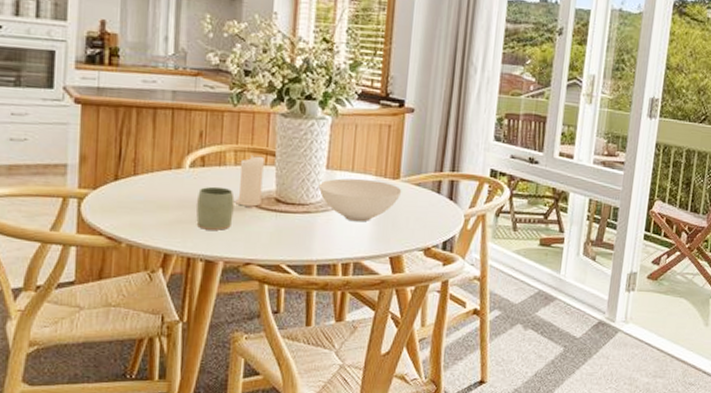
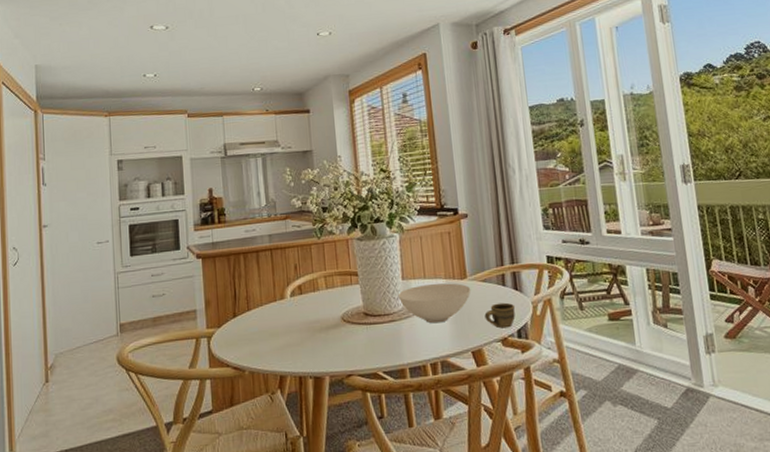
mug: present [195,186,235,230] -> none [299,309,332,350]
candle: present [236,155,266,207] -> none [330,277,353,324]
cup: none [411,210,446,238] -> present [484,302,516,329]

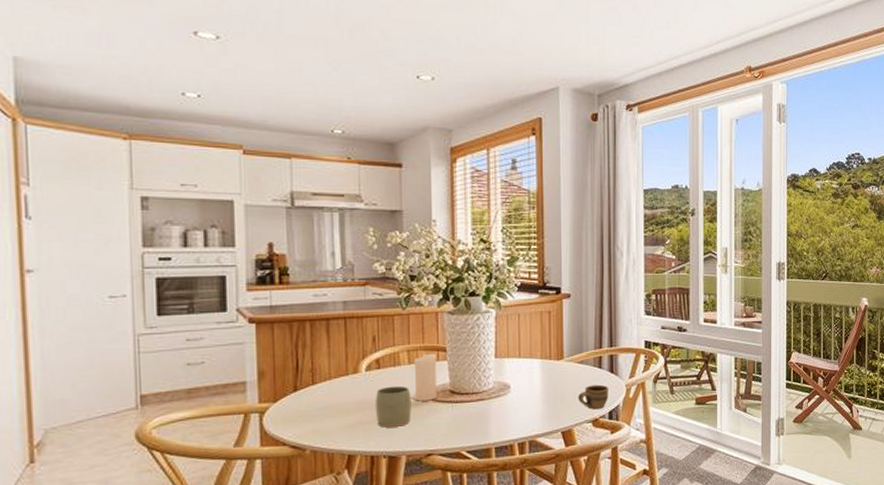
mug: none [299,309,332,350] -> present [374,385,412,428]
candle: none [330,277,353,324] -> present [413,353,437,402]
bowl: present [398,283,471,324] -> none [489,363,567,404]

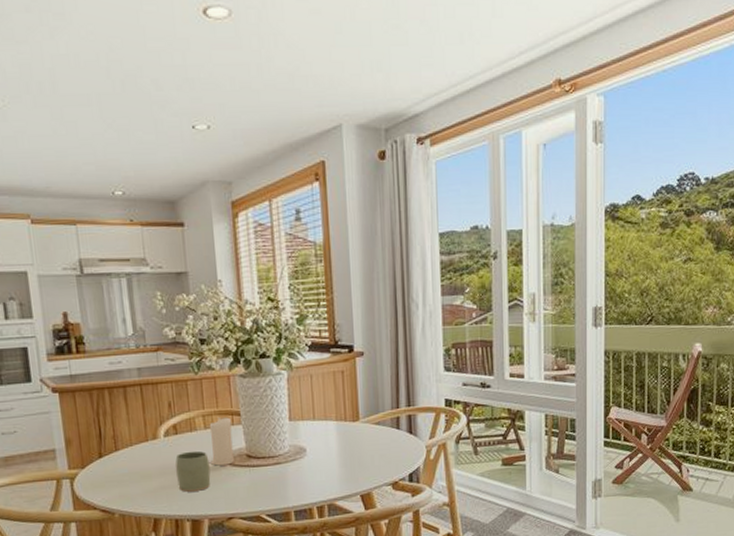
cup: present [578,384,610,410] -> none [376,446,409,472]

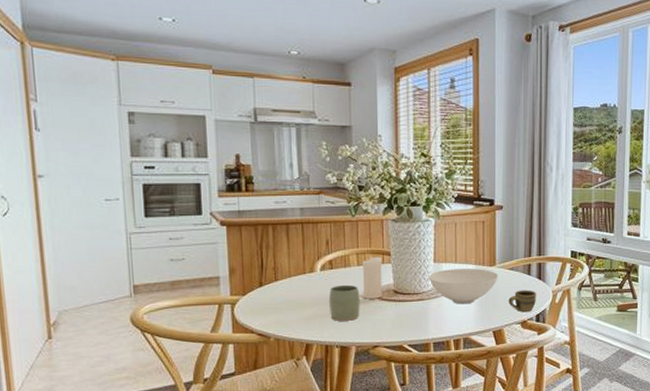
bowl: none [284,425,363,467] -> present [428,269,499,304]
cup: none [376,446,409,472] -> present [508,290,537,313]

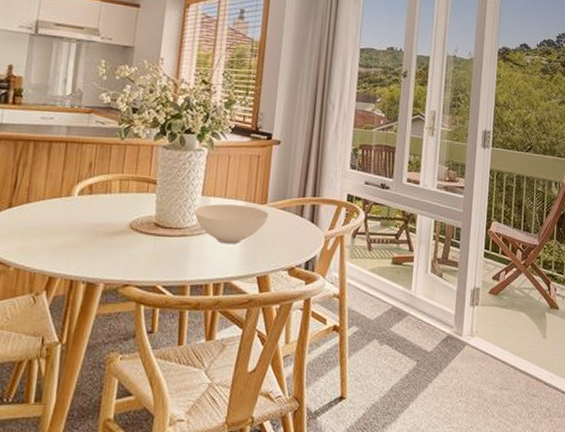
mug: present [328,284,360,321] -> none [81,212,118,254]
candle: present [361,256,383,299] -> none [118,184,148,231]
cup: present [508,290,537,313] -> none [276,232,309,258]

